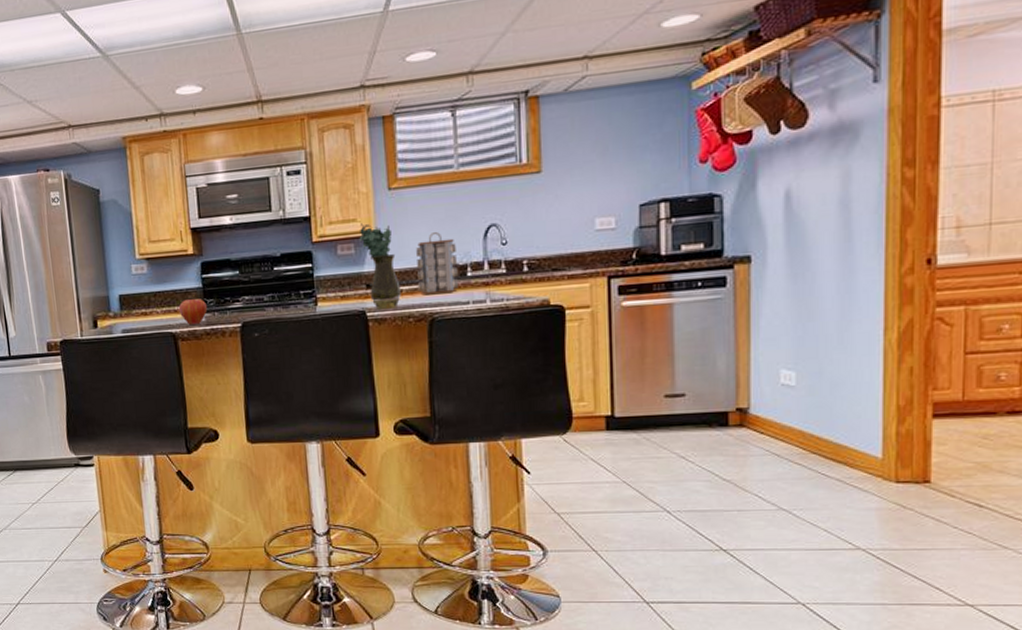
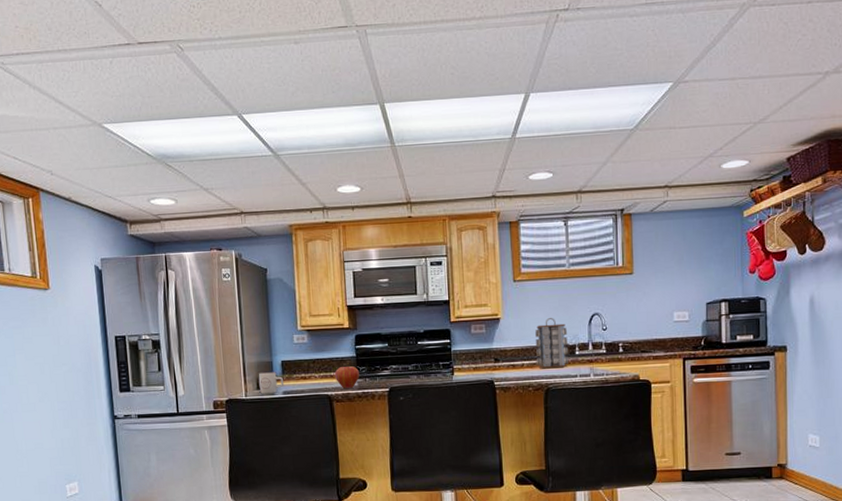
mug: none [94,308,123,334] -> present [258,372,284,395]
vase: present [359,223,401,311] -> none [489,308,523,381]

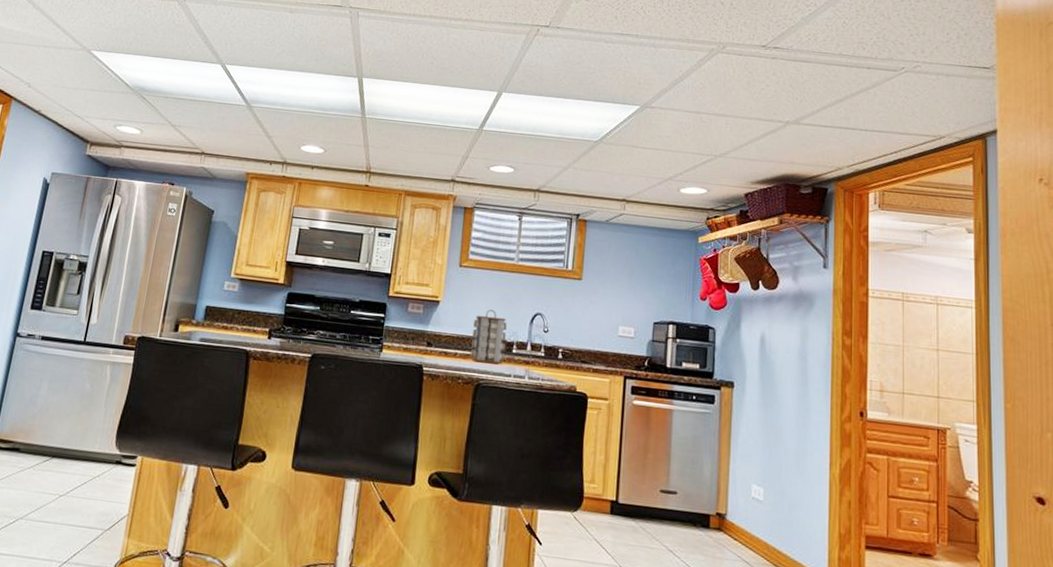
mug: present [258,372,284,395] -> none [176,314,204,339]
fruit: present [334,363,360,389] -> none [257,320,285,348]

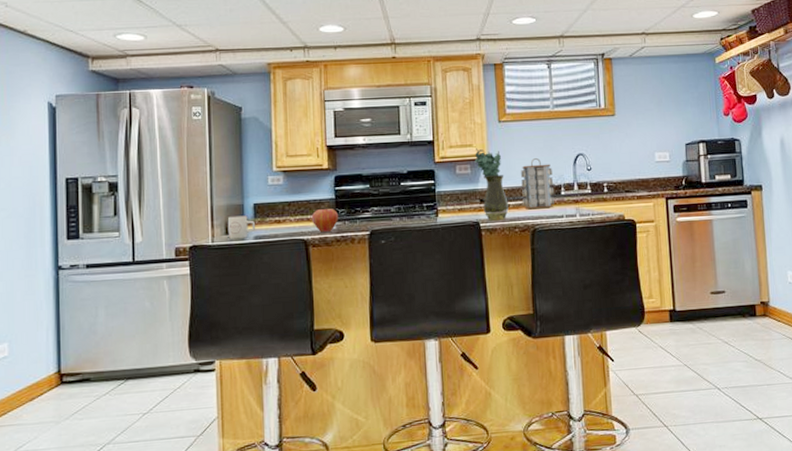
mug: none [176,314,204,339] -> present [227,215,256,240]
fruit: none [257,320,285,348] -> present [311,205,339,233]
vase: none [428,289,456,369] -> present [474,148,509,222]

